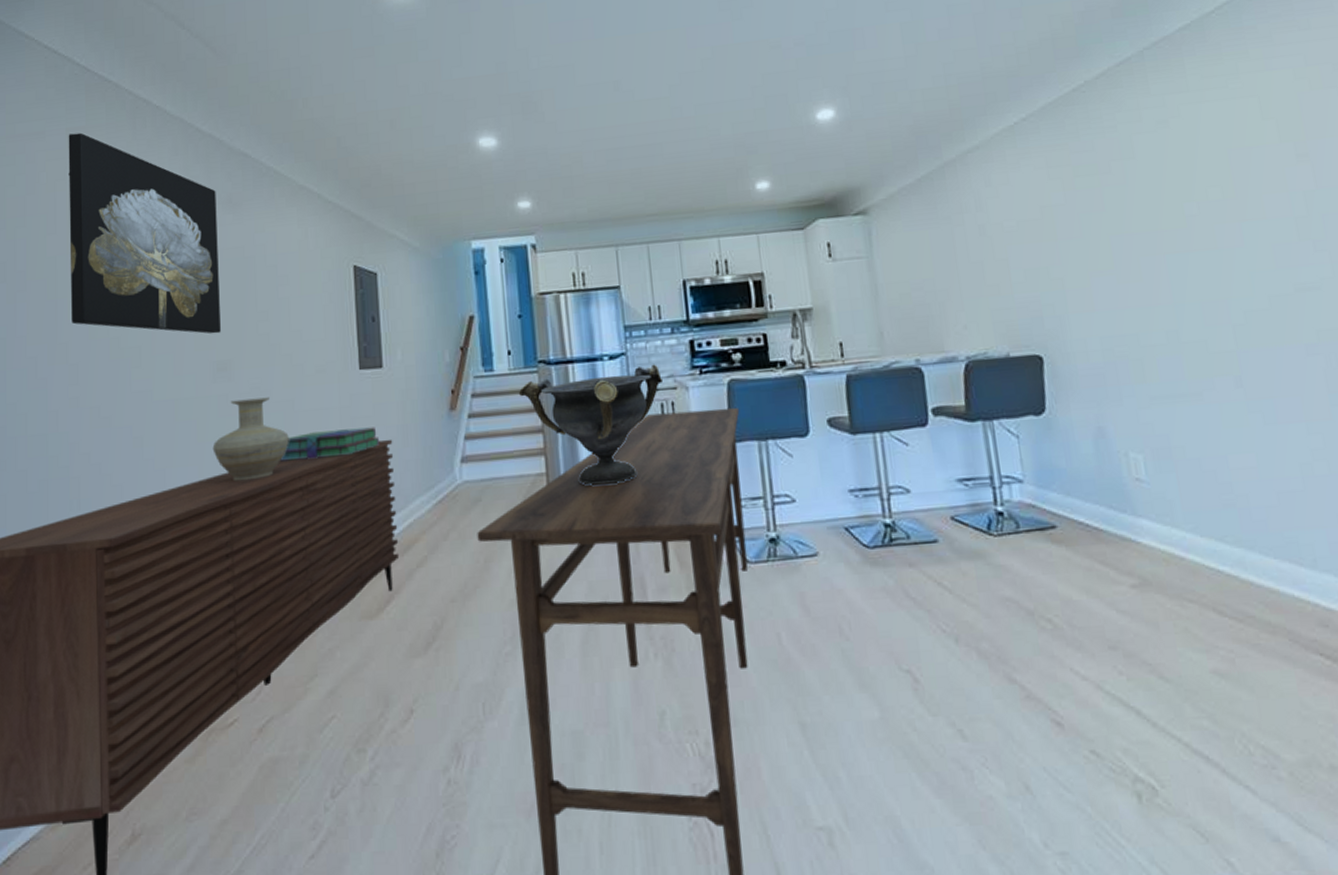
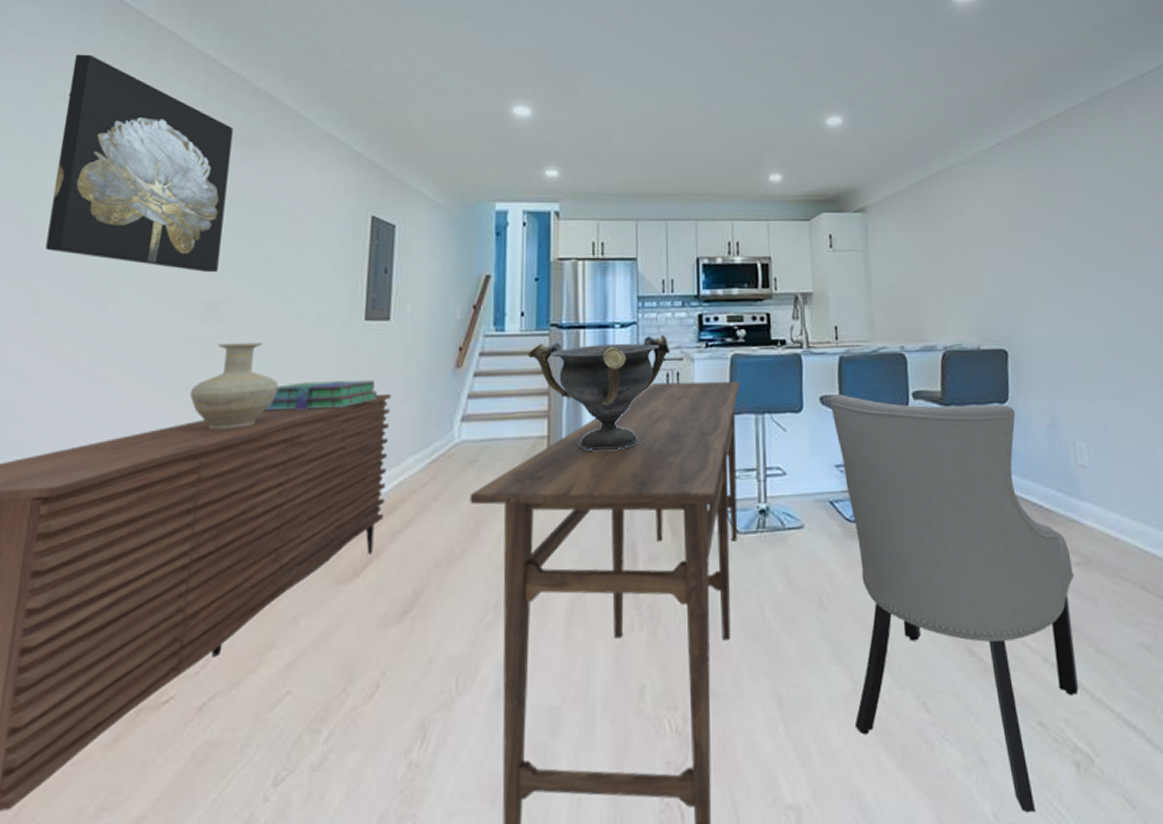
chair: none [838,415,1139,843] -> present [829,394,1079,814]

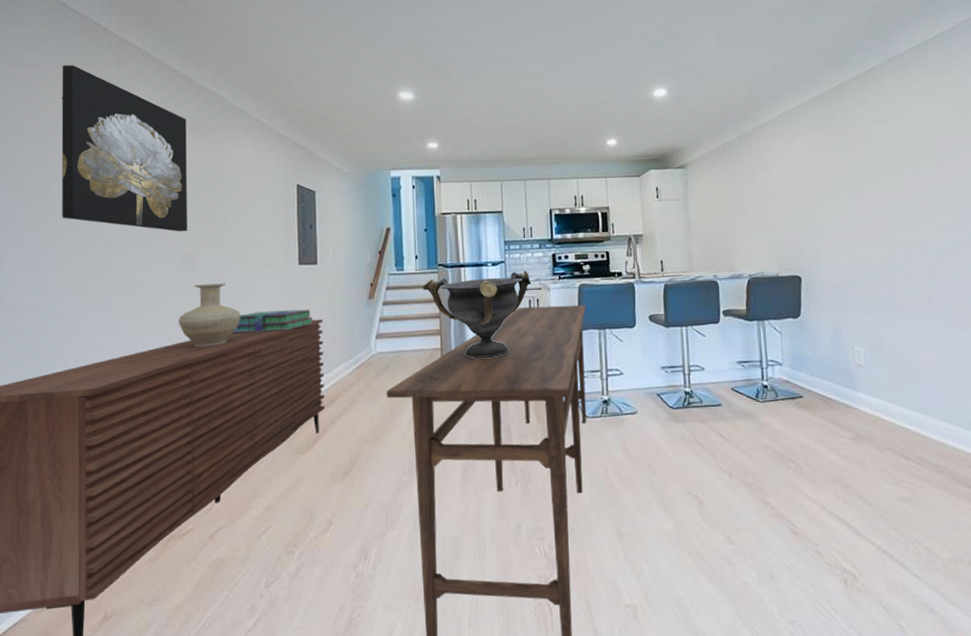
chair: present [829,394,1079,814] -> none [656,313,849,614]

